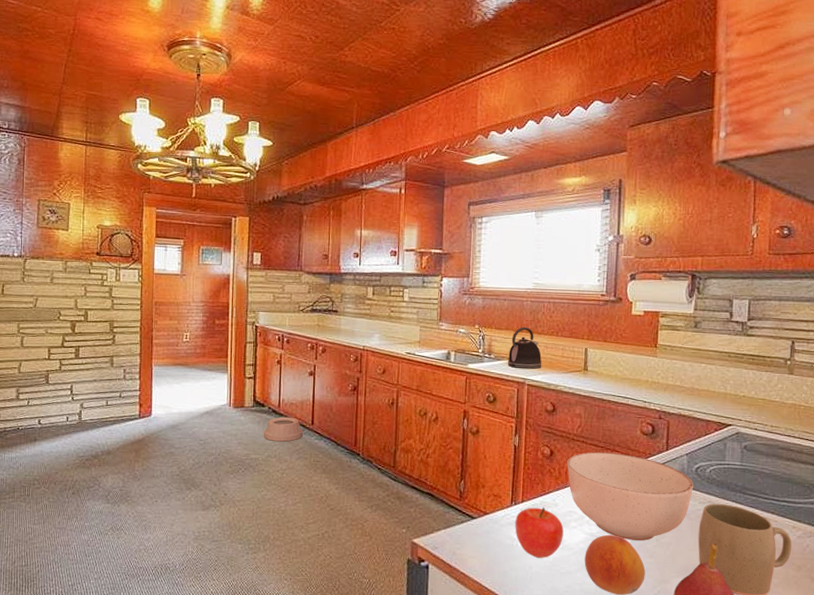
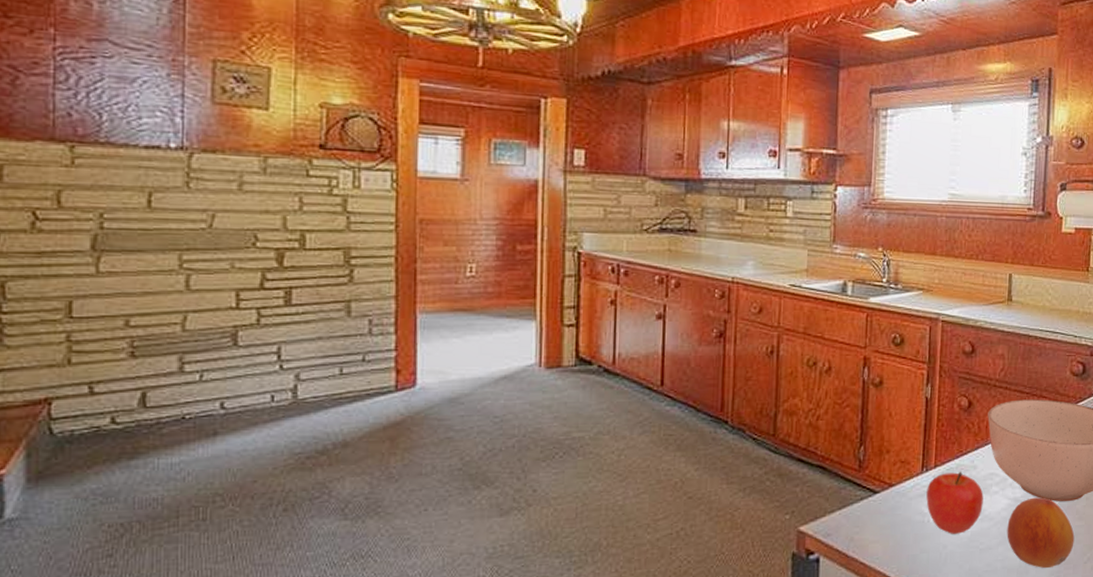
pet bowl: present [264,416,303,442] -> none [592,377,648,412]
kettle: present [507,327,542,370] -> none [917,249,959,302]

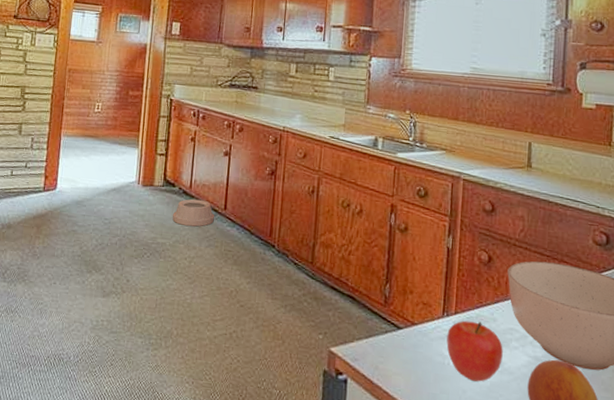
pet bowl: none [592,377,648,412] -> present [172,199,215,227]

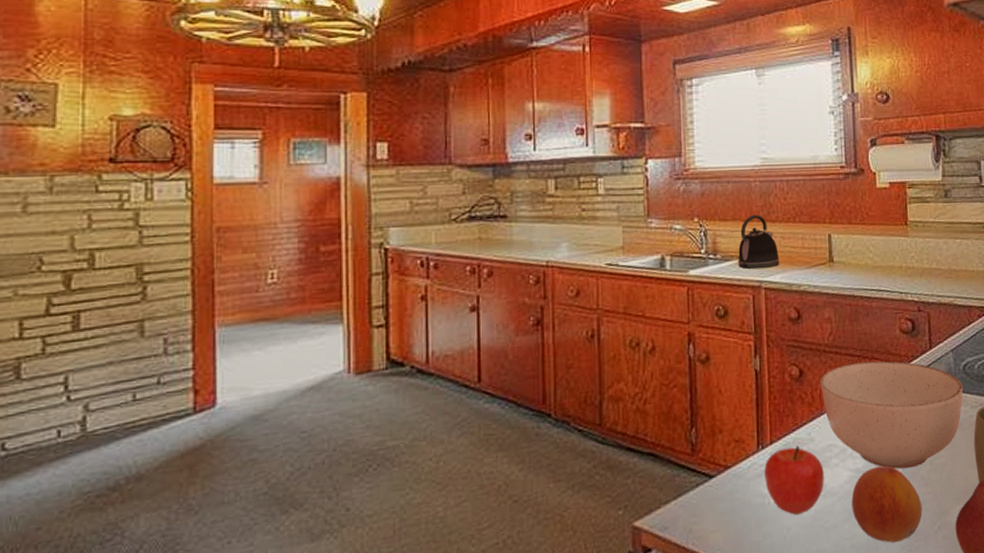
pet bowl: present [172,199,215,227] -> none [406,375,465,416]
kettle: none [441,115,480,163] -> present [737,215,780,269]

